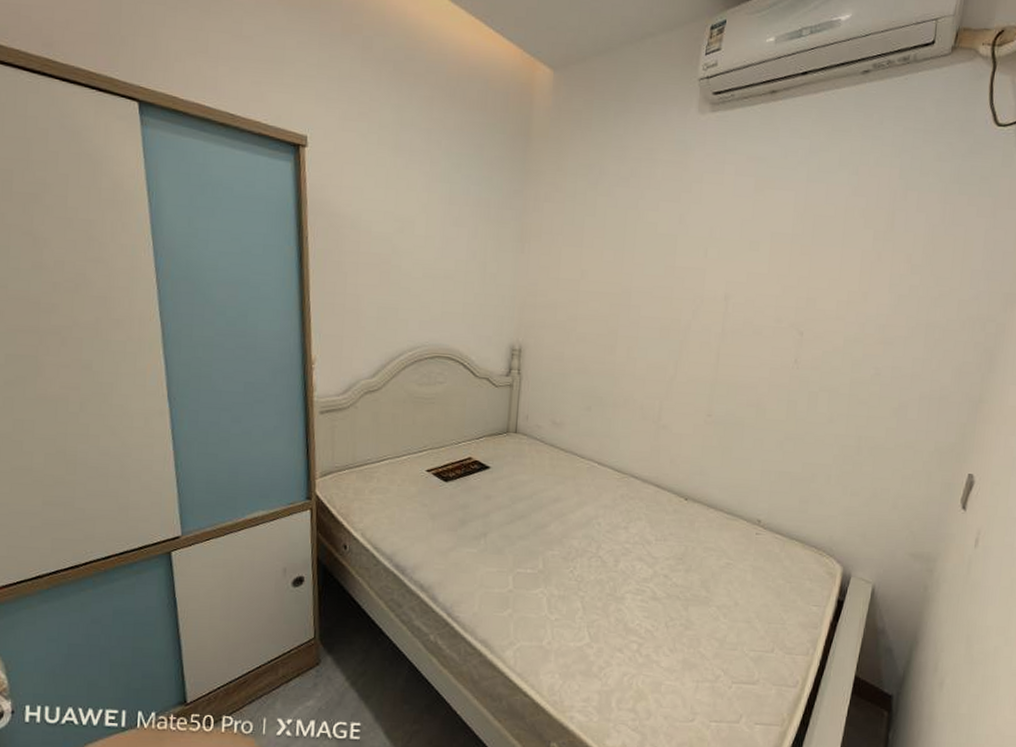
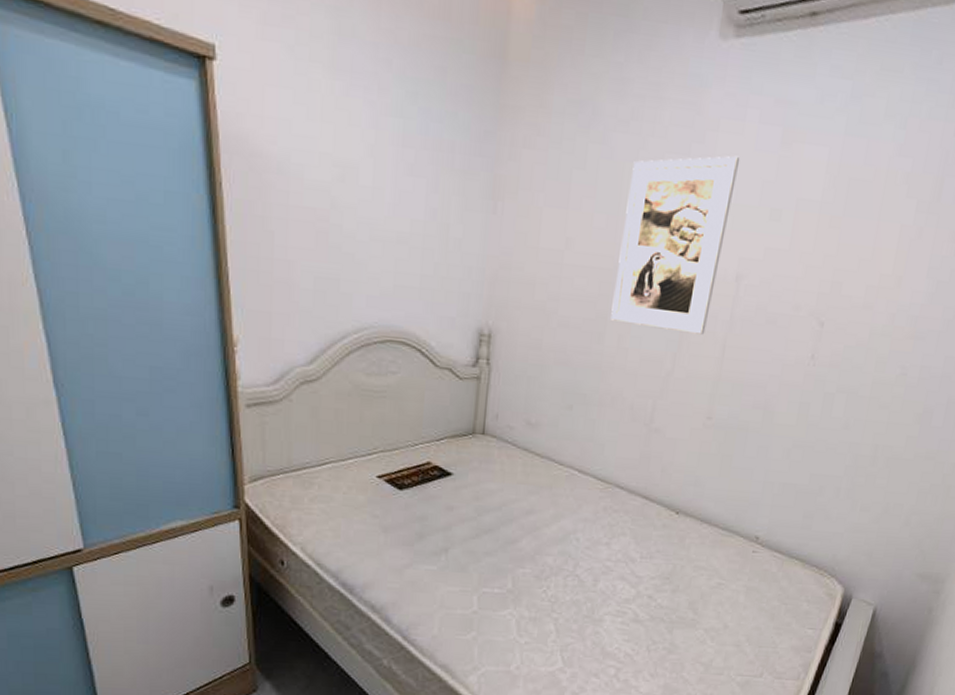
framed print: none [620,201,722,345] -> present [610,155,740,335]

